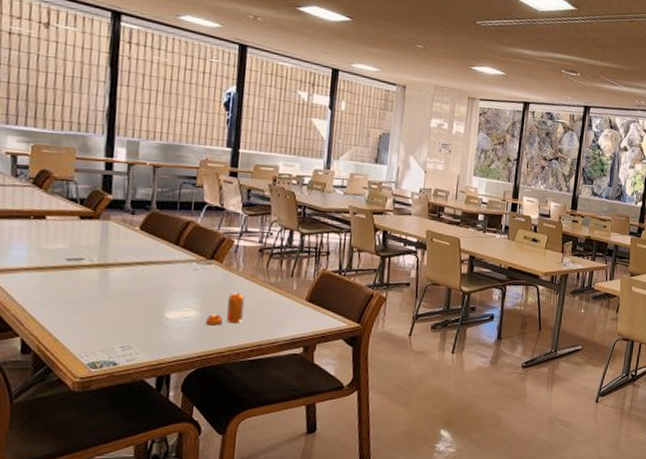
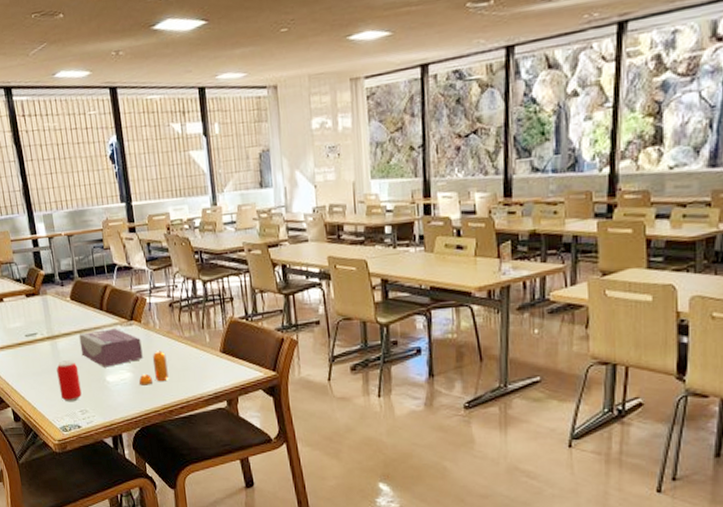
beverage can: none [98,291,131,337] -> present [56,360,82,402]
tissue box: none [139,264,218,303] -> present [79,327,143,368]

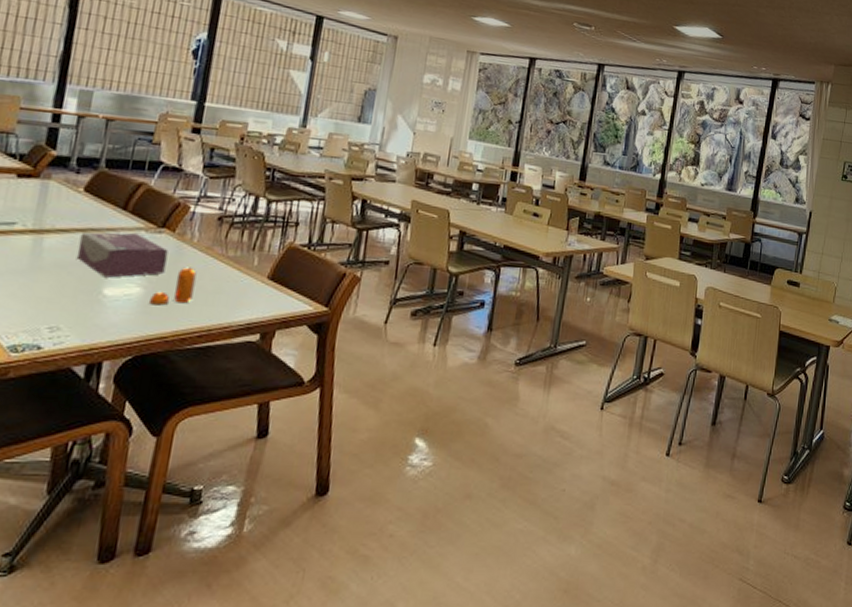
beverage can: present [56,360,82,402] -> none [23,262,66,315]

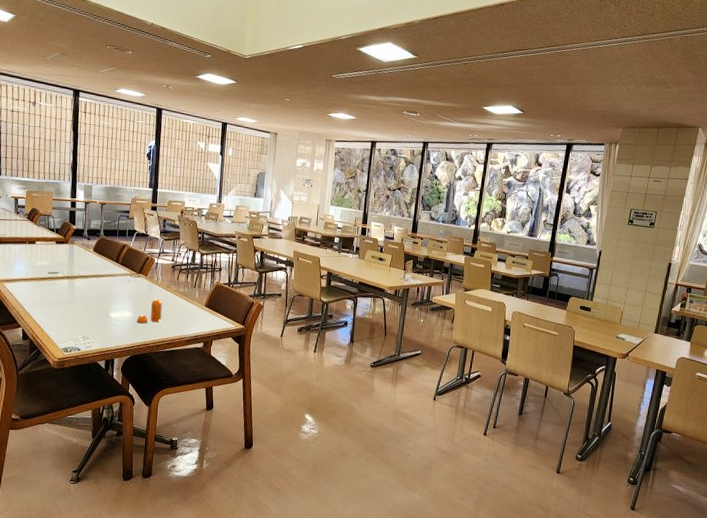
tissue box: present [76,232,169,278] -> none [93,277,145,306]

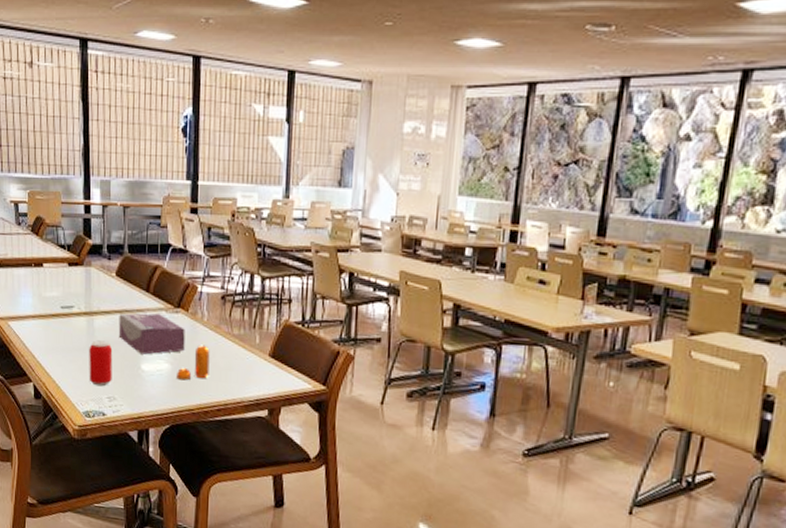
beverage can: none [68,297,88,329] -> present [89,341,113,386]
tissue box: none [93,277,145,306] -> present [118,312,185,355]

